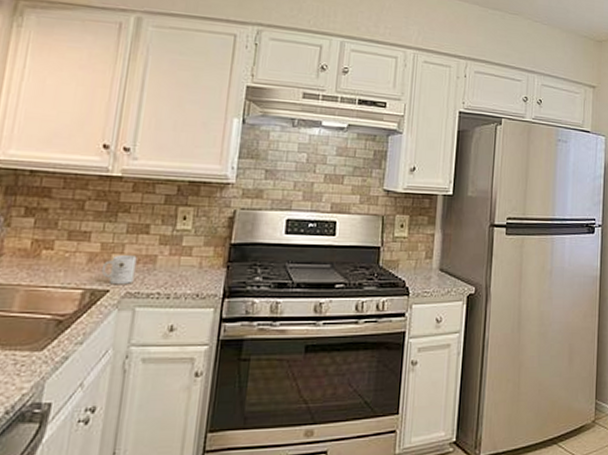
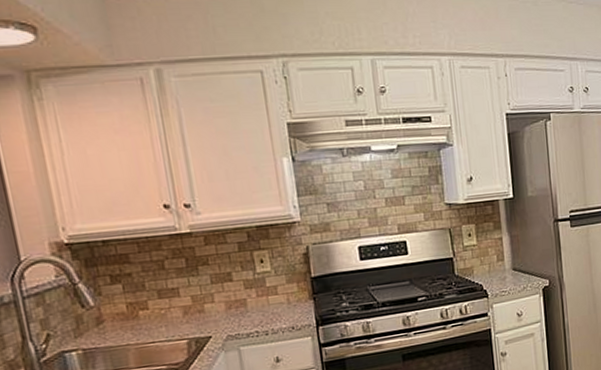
mug: present [101,254,137,285] -> none [198,302,232,331]

